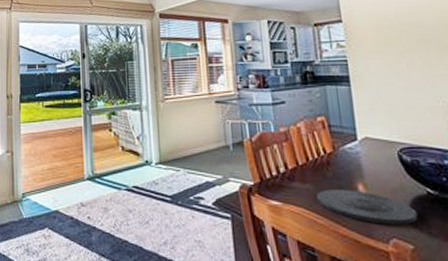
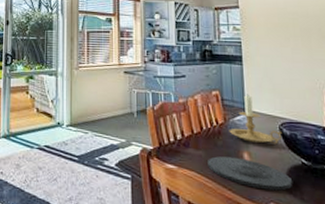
candle holder: none [339,118,402,173] -> present [229,94,282,145]

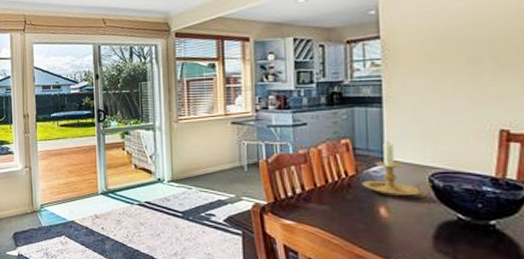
plate: present [208,156,293,191] -> none [334,211,444,249]

